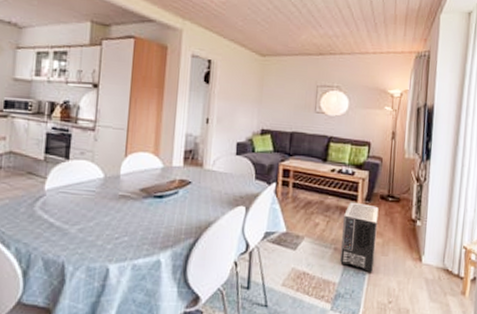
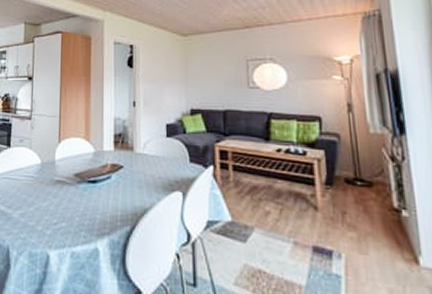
air purifier: present [339,202,379,273] -> none [300,186,351,276]

